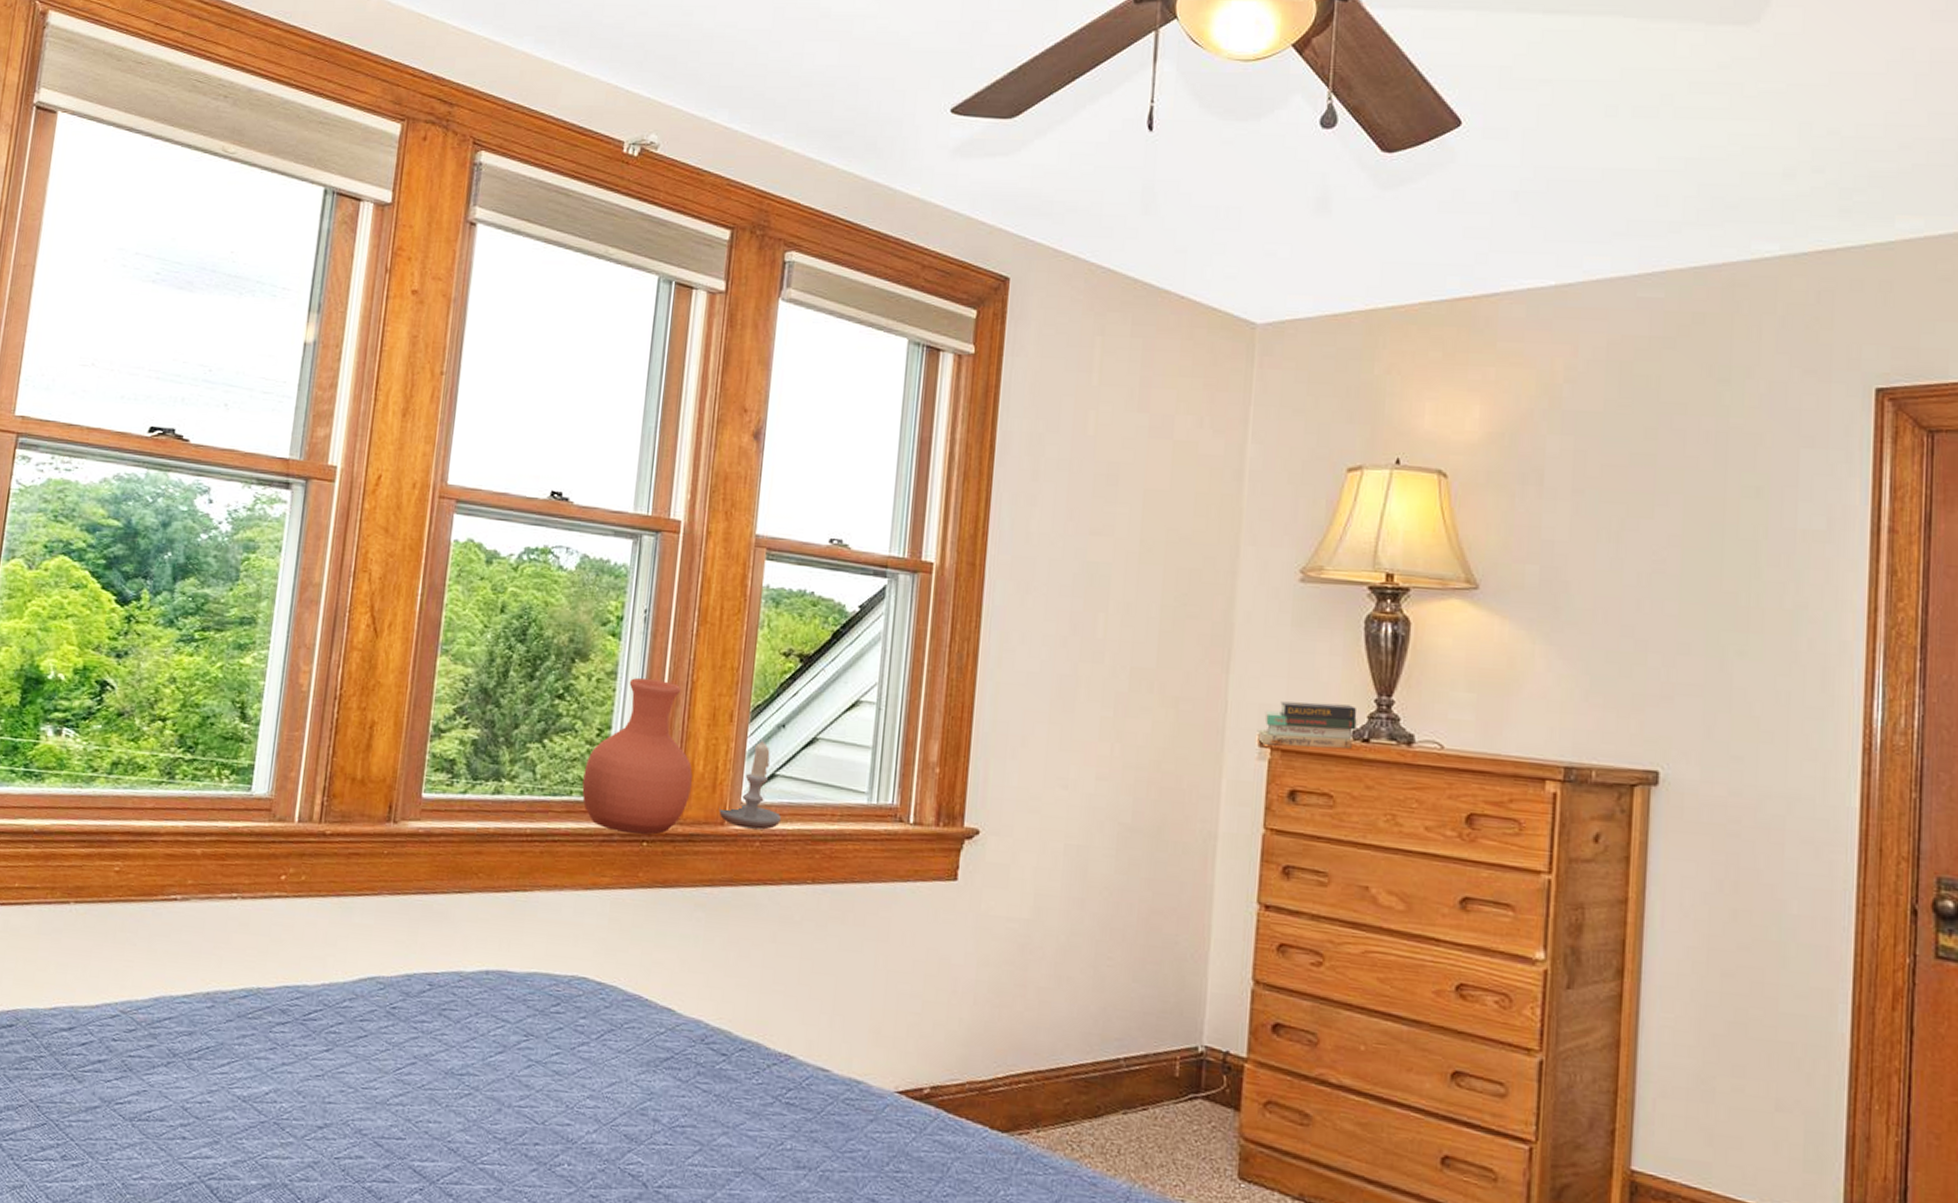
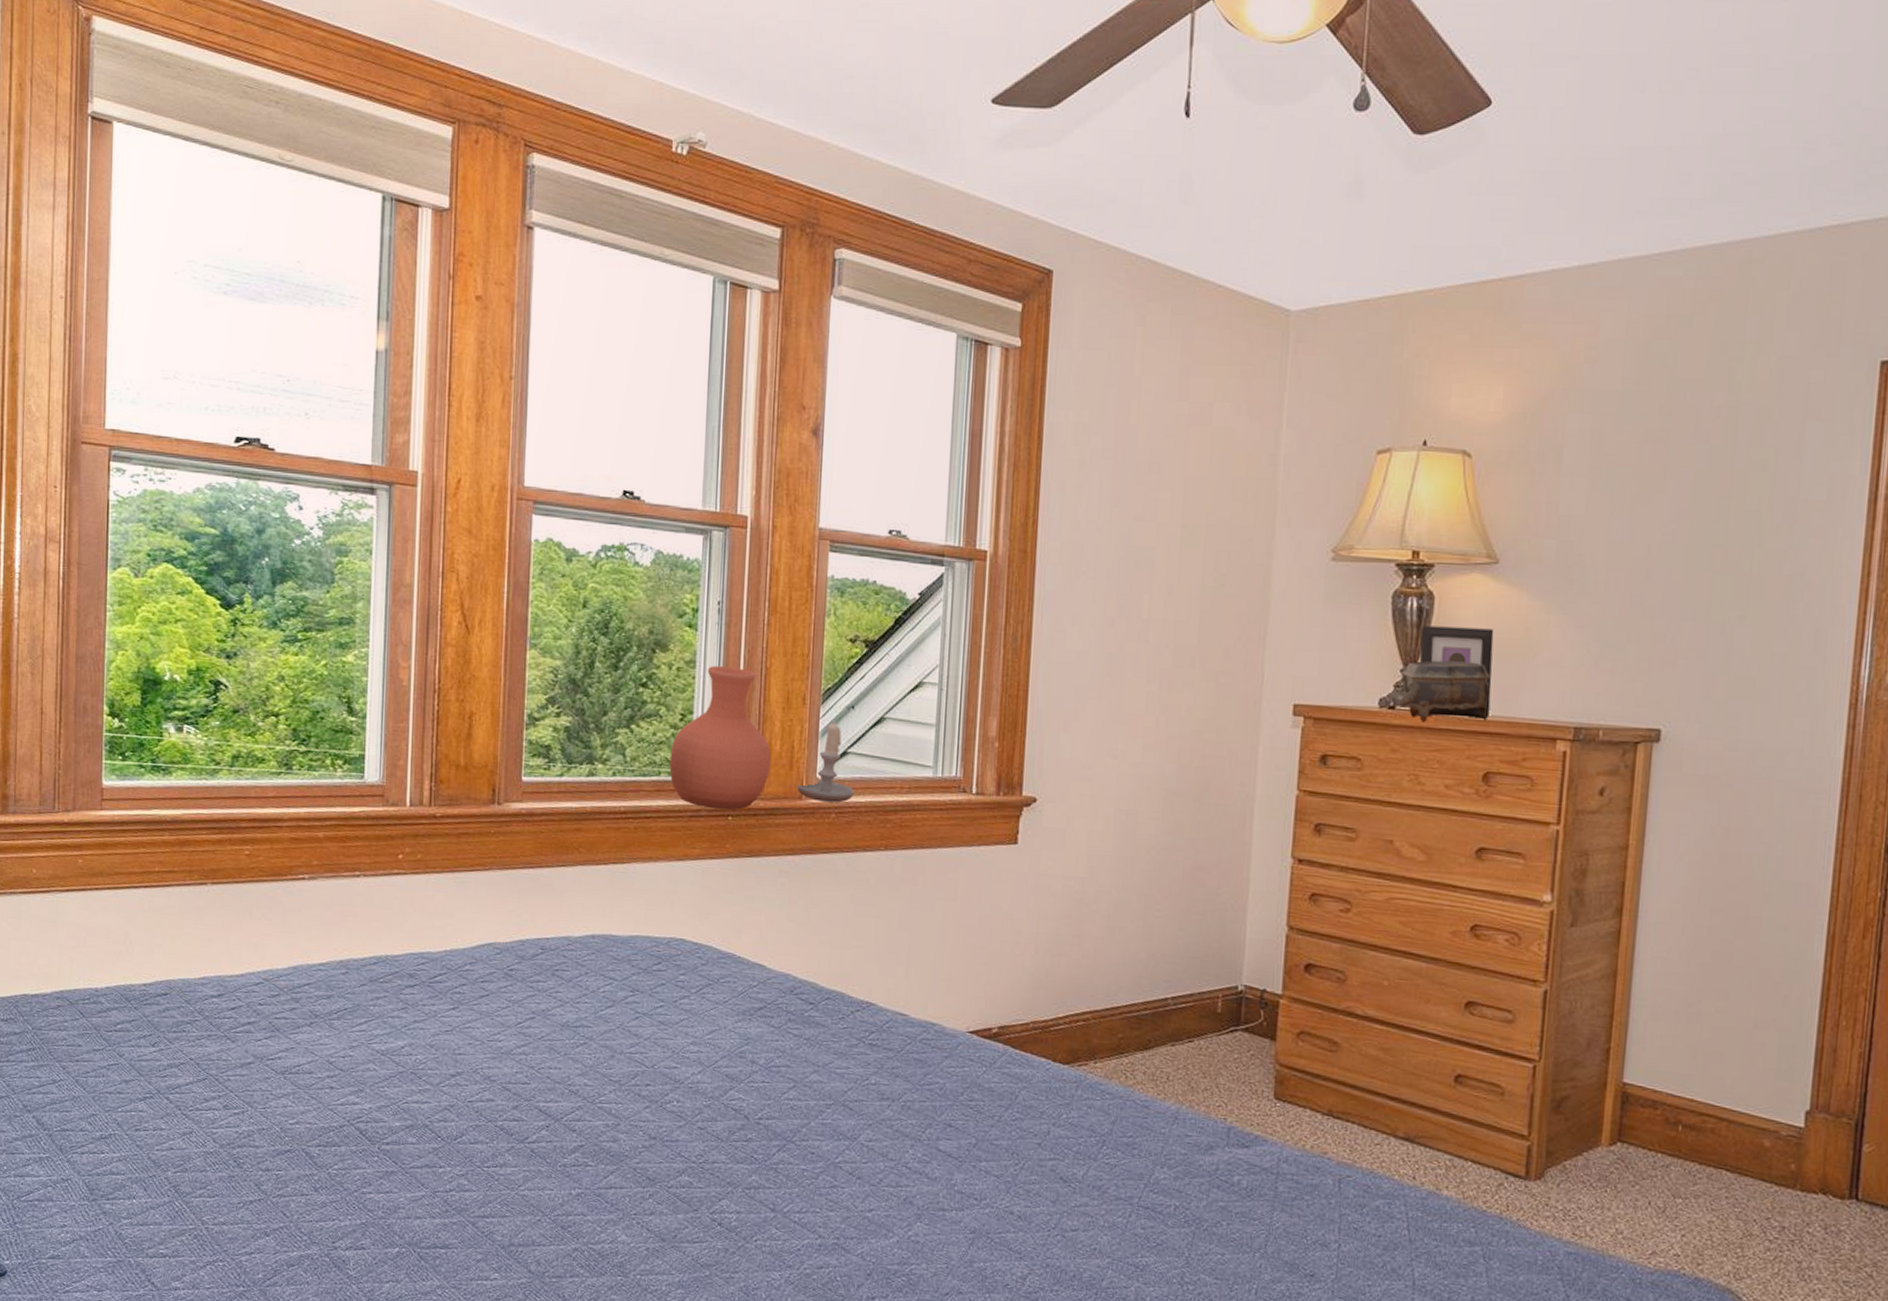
books: present [1258,701,1357,750] -> none [1292,673,1384,717]
jewelry box: none [1365,690,1473,758] -> present [1391,660,1491,723]
picture frame: none [1393,653,1475,755] -> present [1416,625,1494,718]

